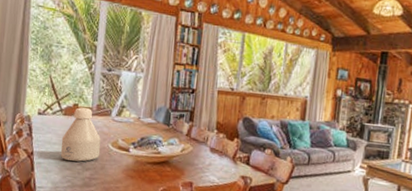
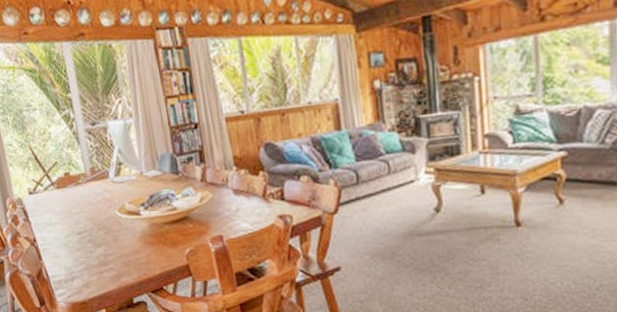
bottle: present [61,107,101,162] -> none [61,175,109,241]

